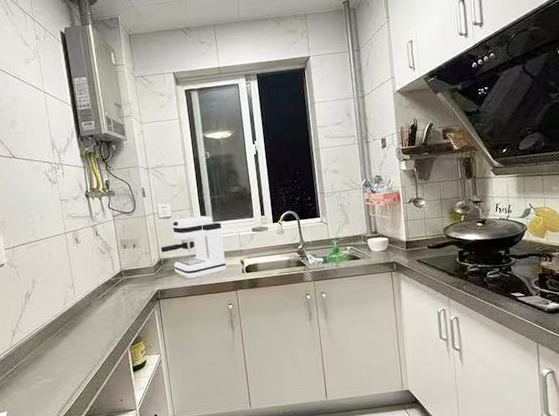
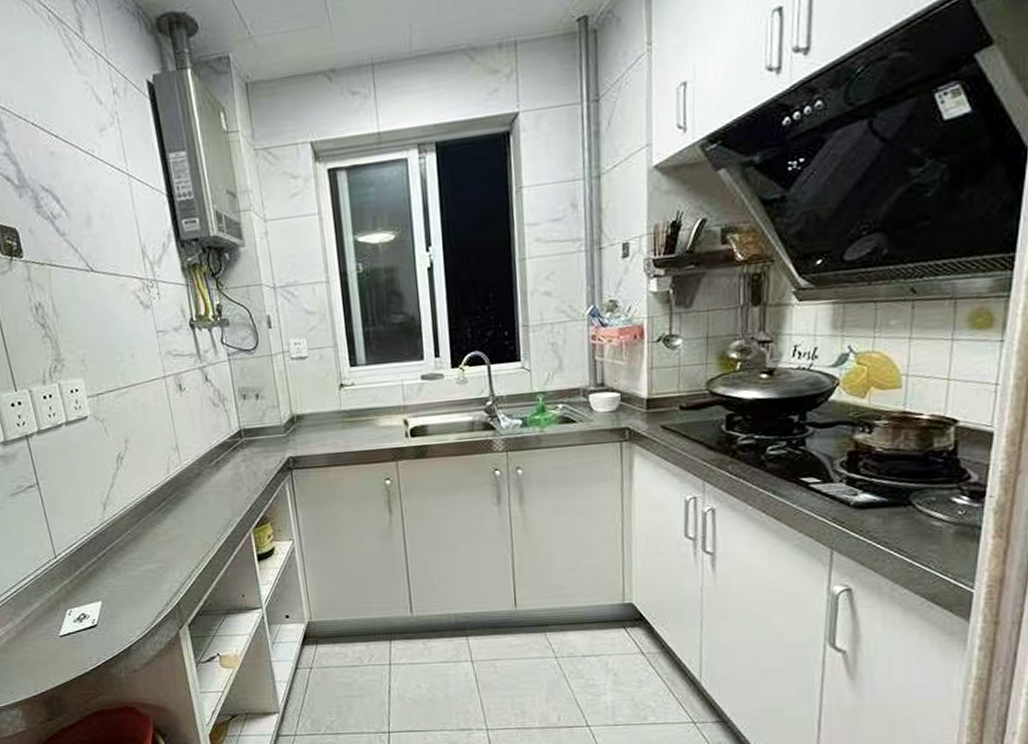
coffee maker: present [160,215,226,279] -> none [292,356,384,444]

